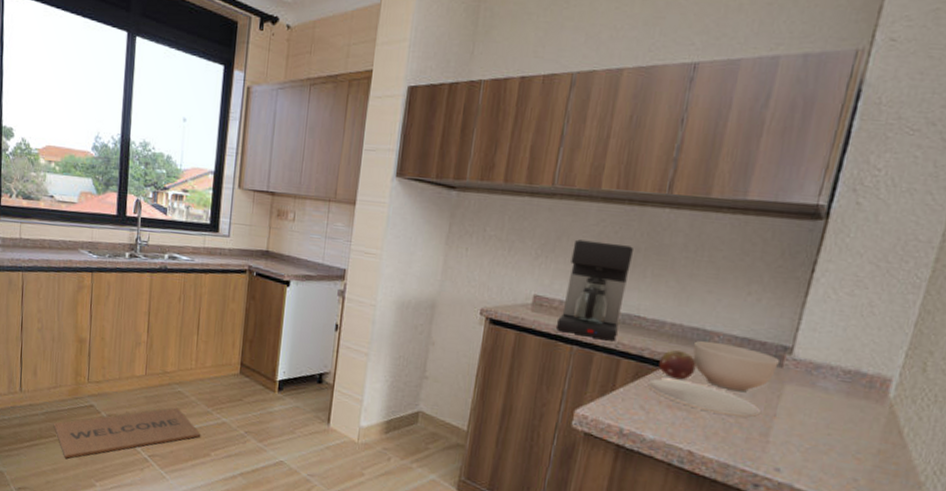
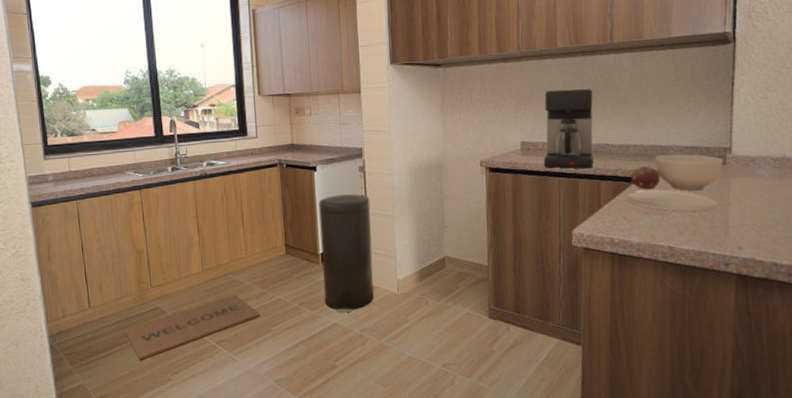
pedal bin: none [273,317,345,452] -> present [319,194,374,312]

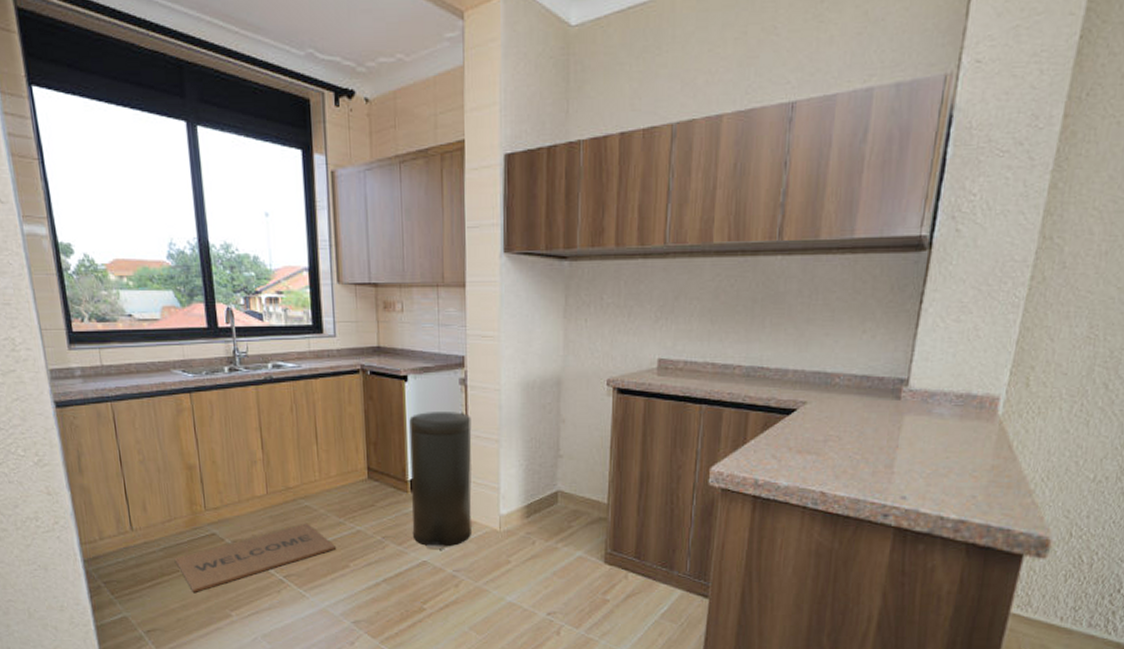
coffee maker: present [543,89,594,169] -> none [683,297,752,395]
plate: present [626,190,718,212] -> none [777,426,885,452]
fruit: present [631,166,661,190] -> none [785,396,821,425]
bowl: present [655,154,723,190] -> none [817,383,897,427]

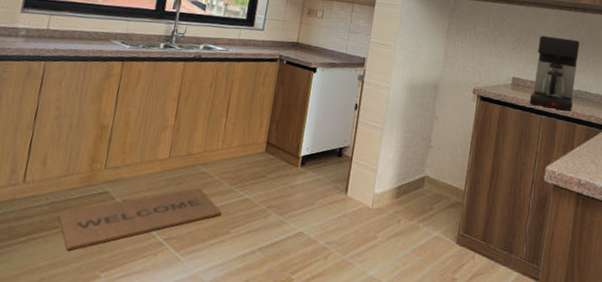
pedal bin: present [409,412,472,549] -> none [294,99,363,221]
coffee maker: none [683,297,752,395] -> present [529,35,580,112]

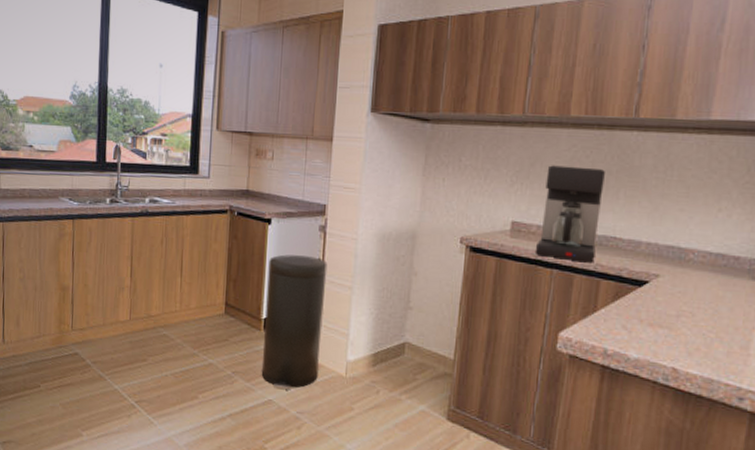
doormat: present [58,188,221,251] -> none [37,351,187,409]
pedal bin: none [294,99,363,221] -> present [261,254,328,389]

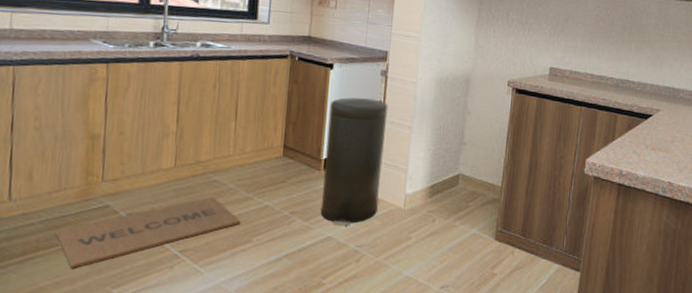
doormat: none [37,351,187,409] -> present [55,197,240,268]
coffee maker: present [534,165,606,263] -> none [568,21,622,101]

